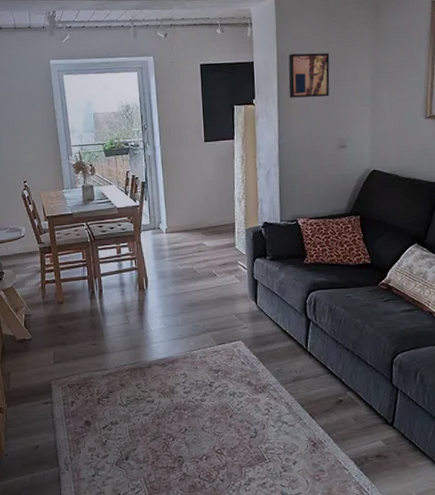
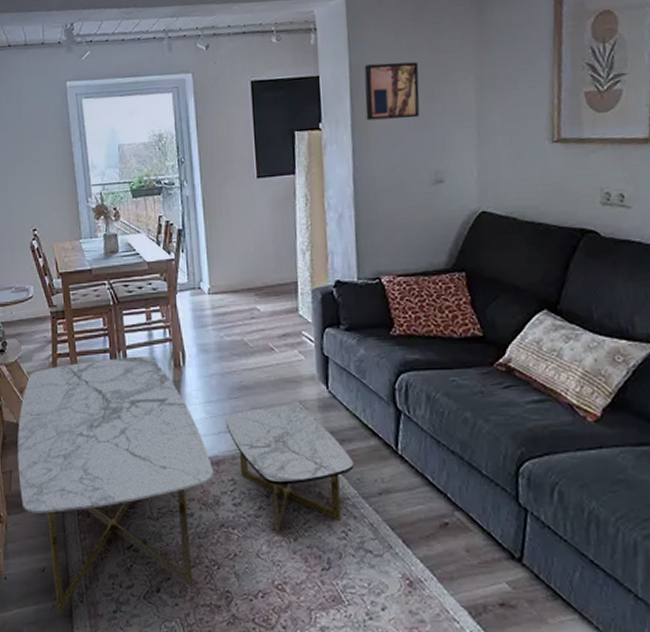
coffee table: none [14,281,275,481] -> present [17,355,353,615]

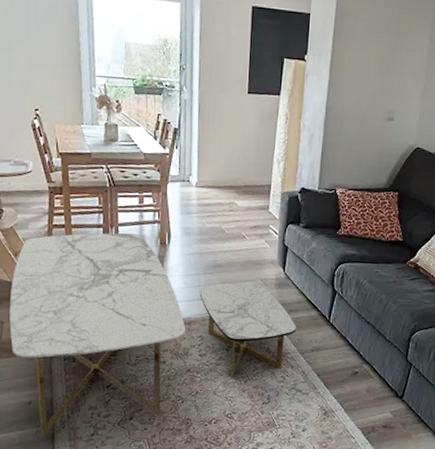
wall art: present [364,61,420,121] -> none [343,12,390,65]

